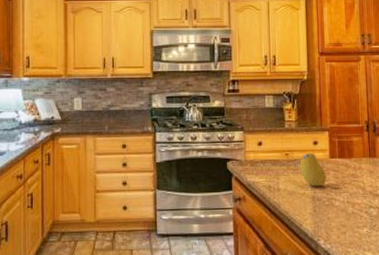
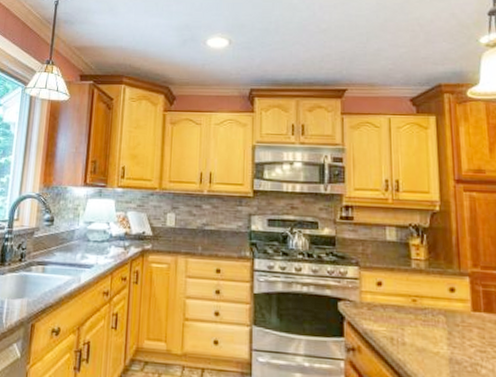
fruit: present [299,152,326,187] -> none [431,301,468,347]

